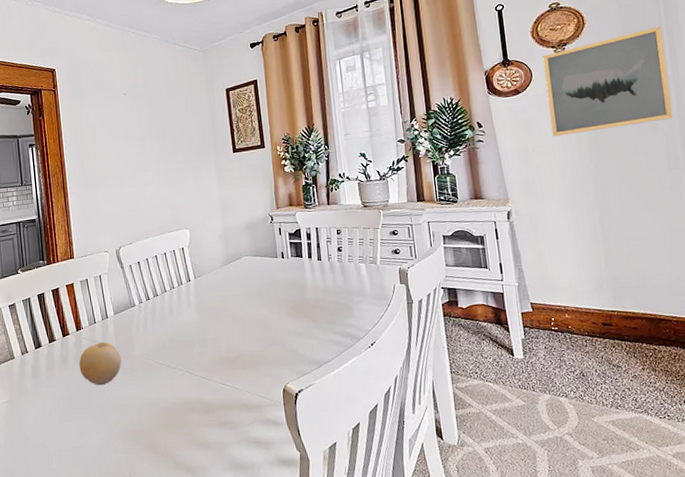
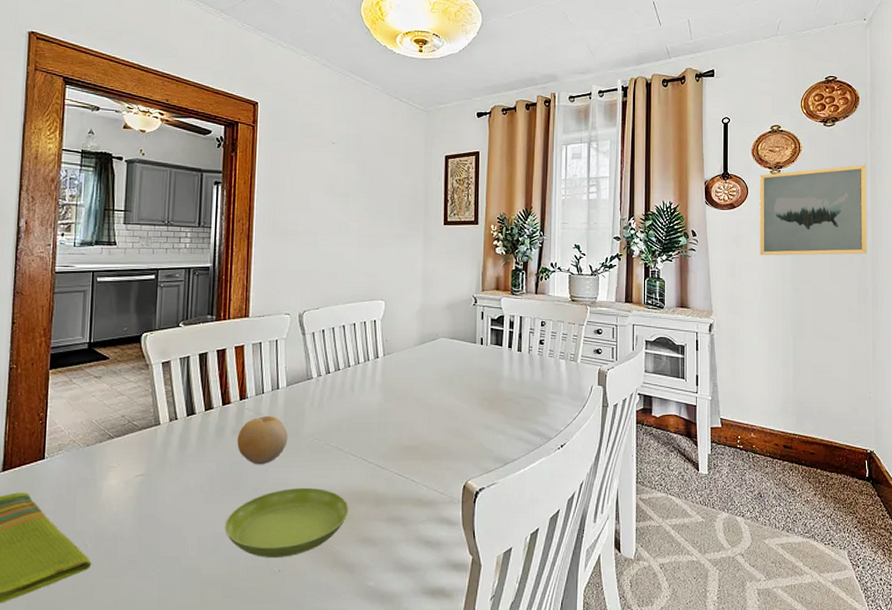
saucer: none [79,401,183,465] -> present [224,487,348,557]

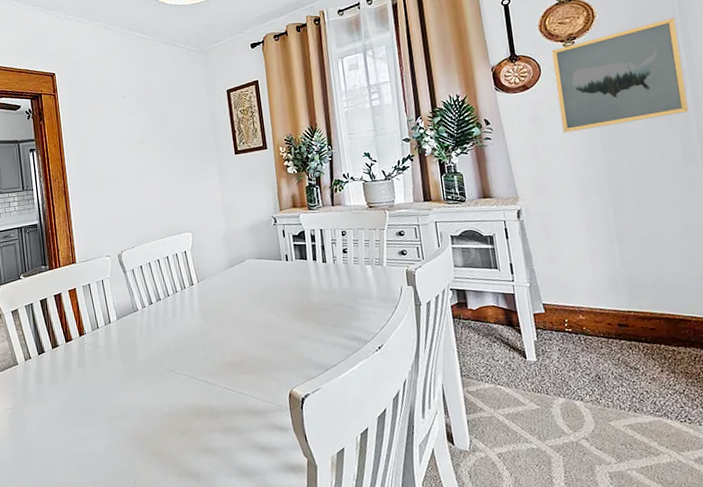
saucer: present [224,487,348,557] -> none [83,407,188,472]
fruit: present [237,415,288,465] -> none [82,347,125,392]

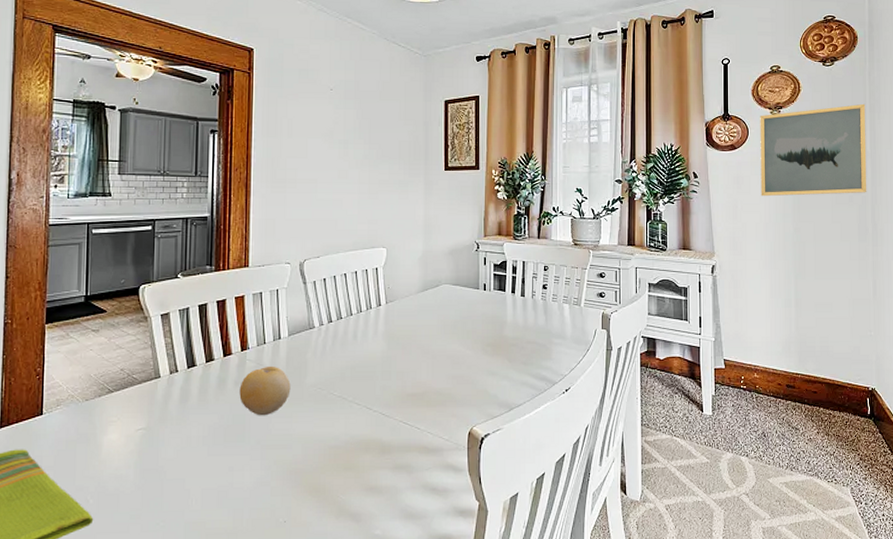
fruit: none [82,347,125,392] -> present [239,365,291,416]

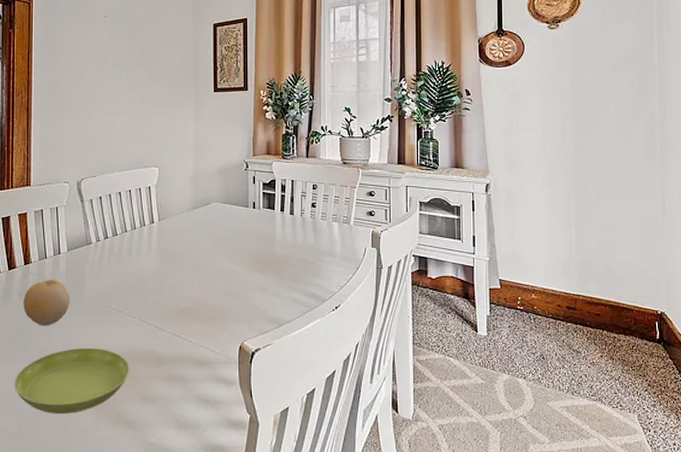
saucer: none [228,437,353,509] -> present [14,347,129,414]
wall art: present [760,103,867,197] -> none [536,15,655,113]

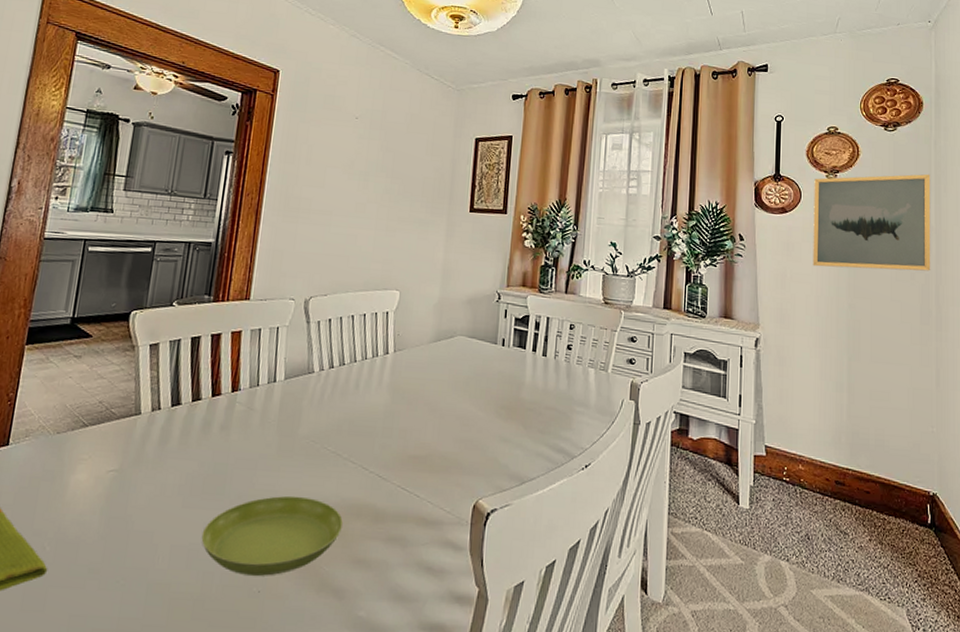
fruit: present [23,279,70,326] -> none [224,411,282,467]
wall art: none [536,15,655,113] -> present [813,174,931,271]

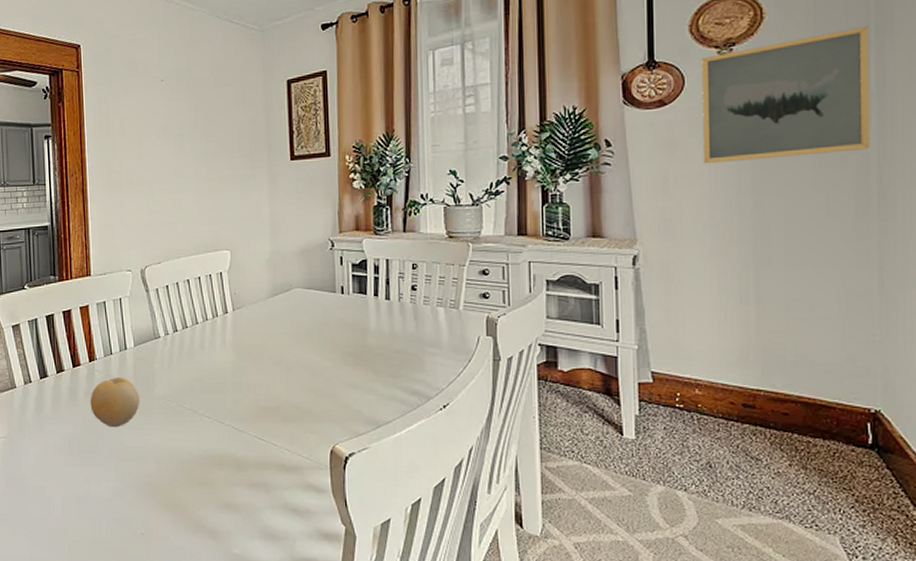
saucer: present [201,495,343,576] -> none [85,450,208,521]
fruit: none [224,411,282,467] -> present [90,377,140,428]

